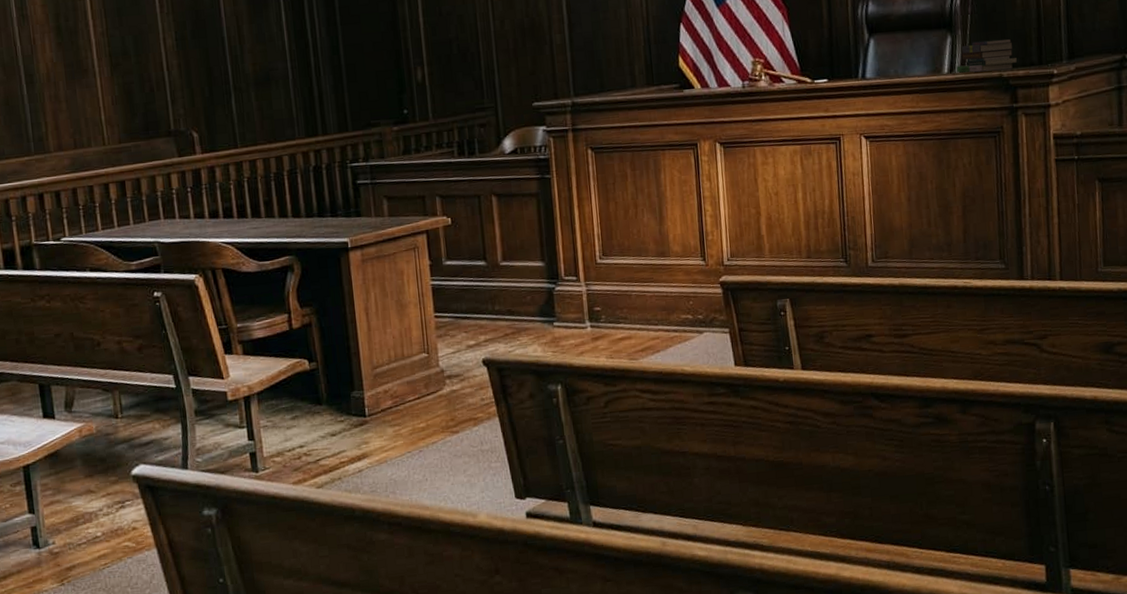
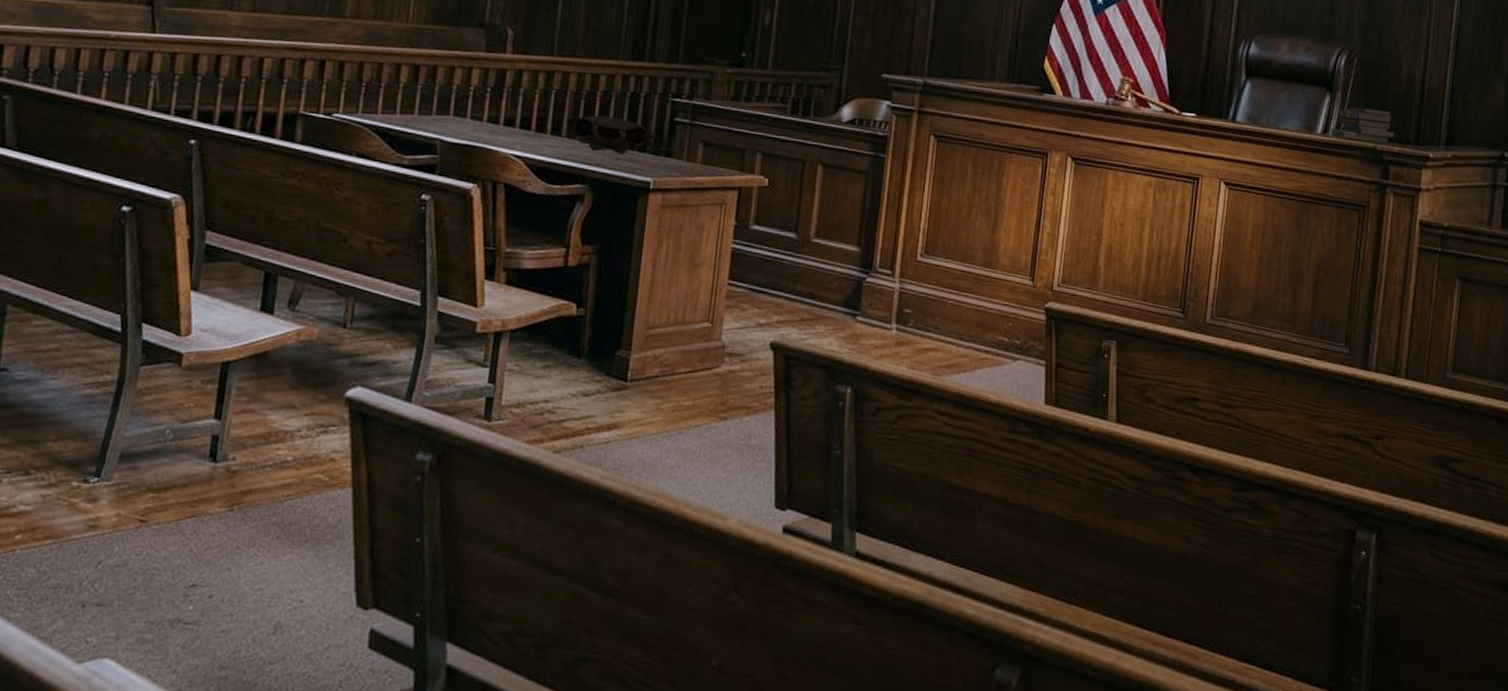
tote bag: none [268,191,344,225] -> present [572,115,657,154]

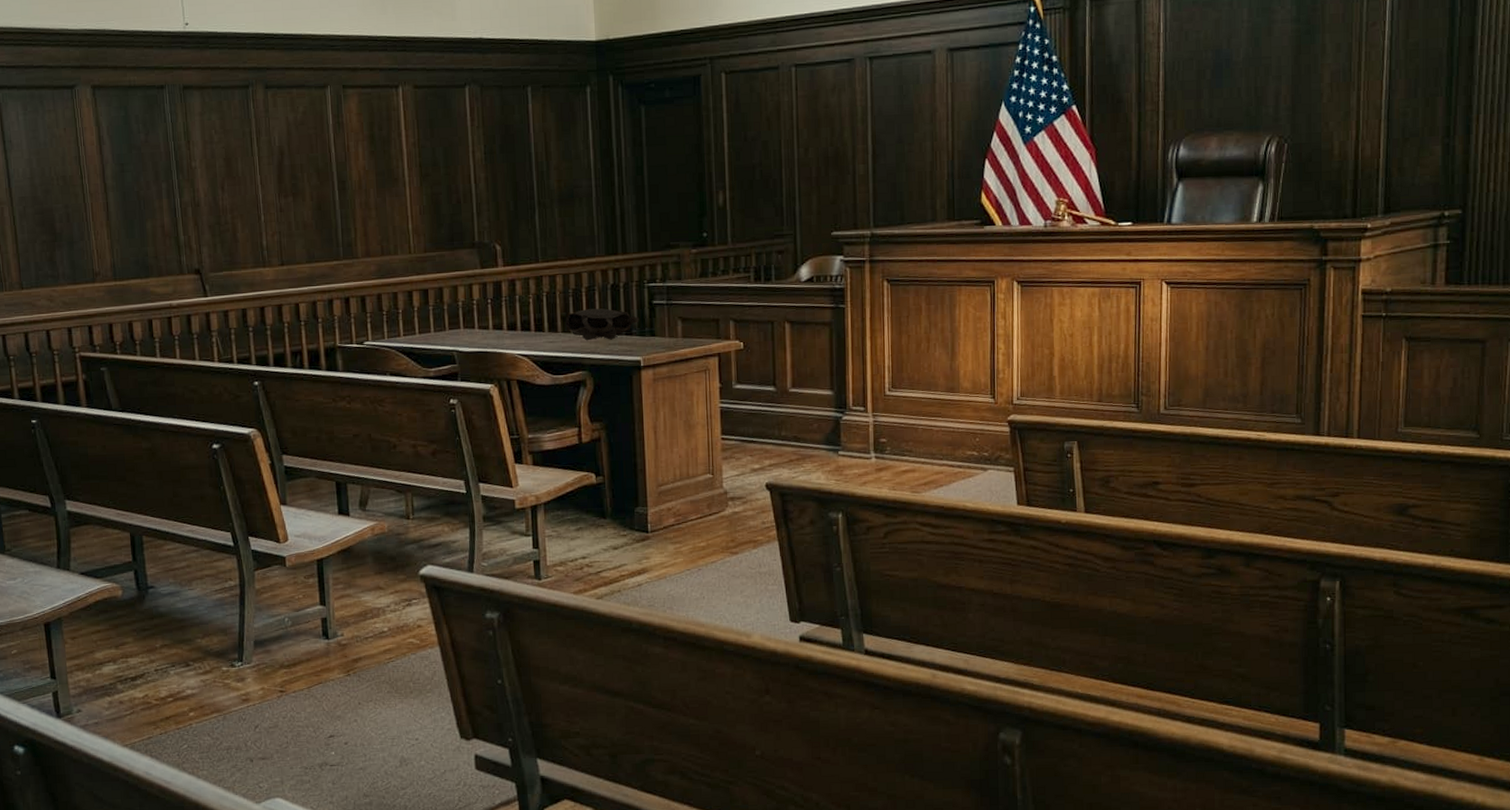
books: present [1331,106,1394,143] -> none [1266,190,1330,223]

